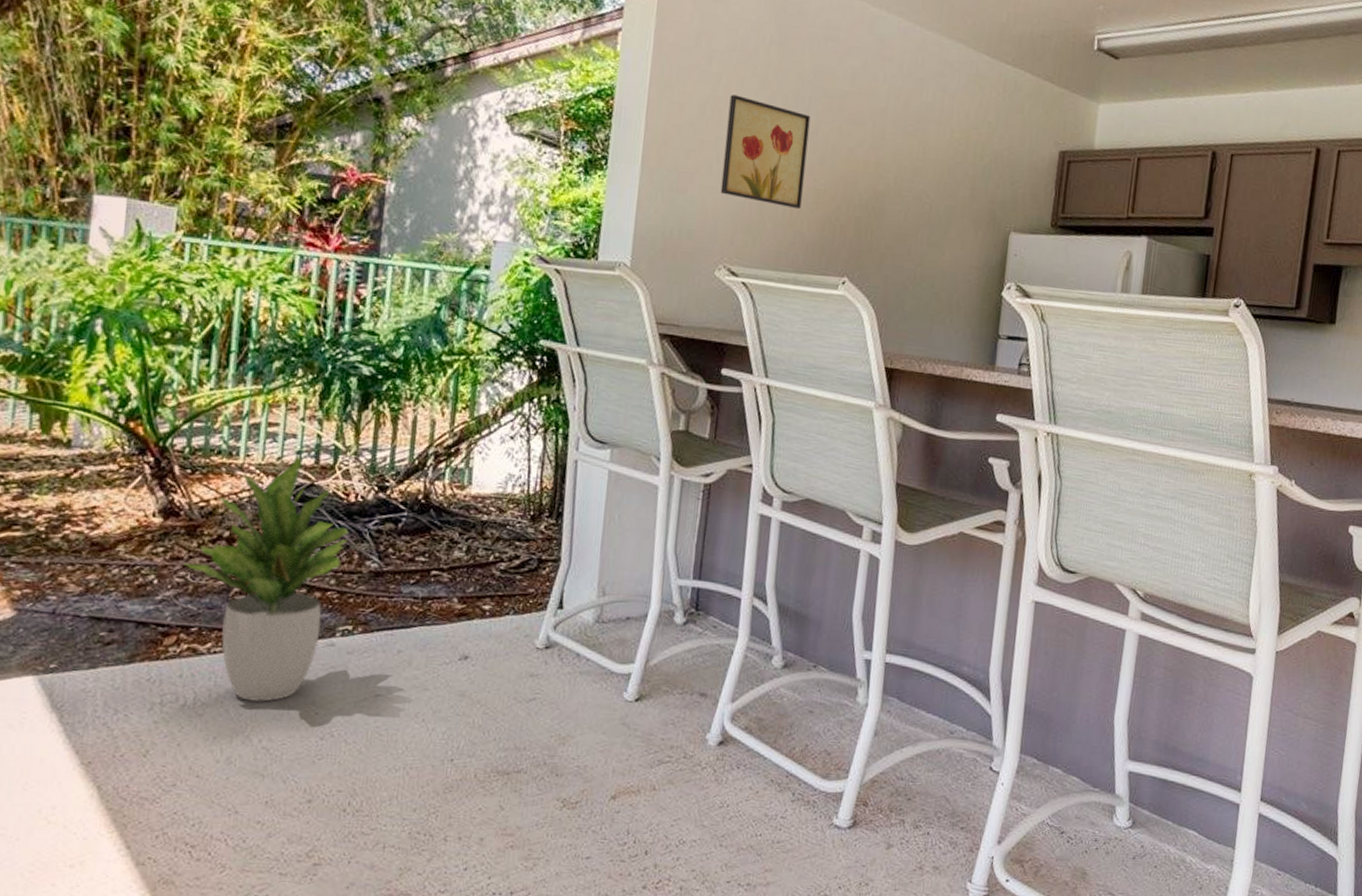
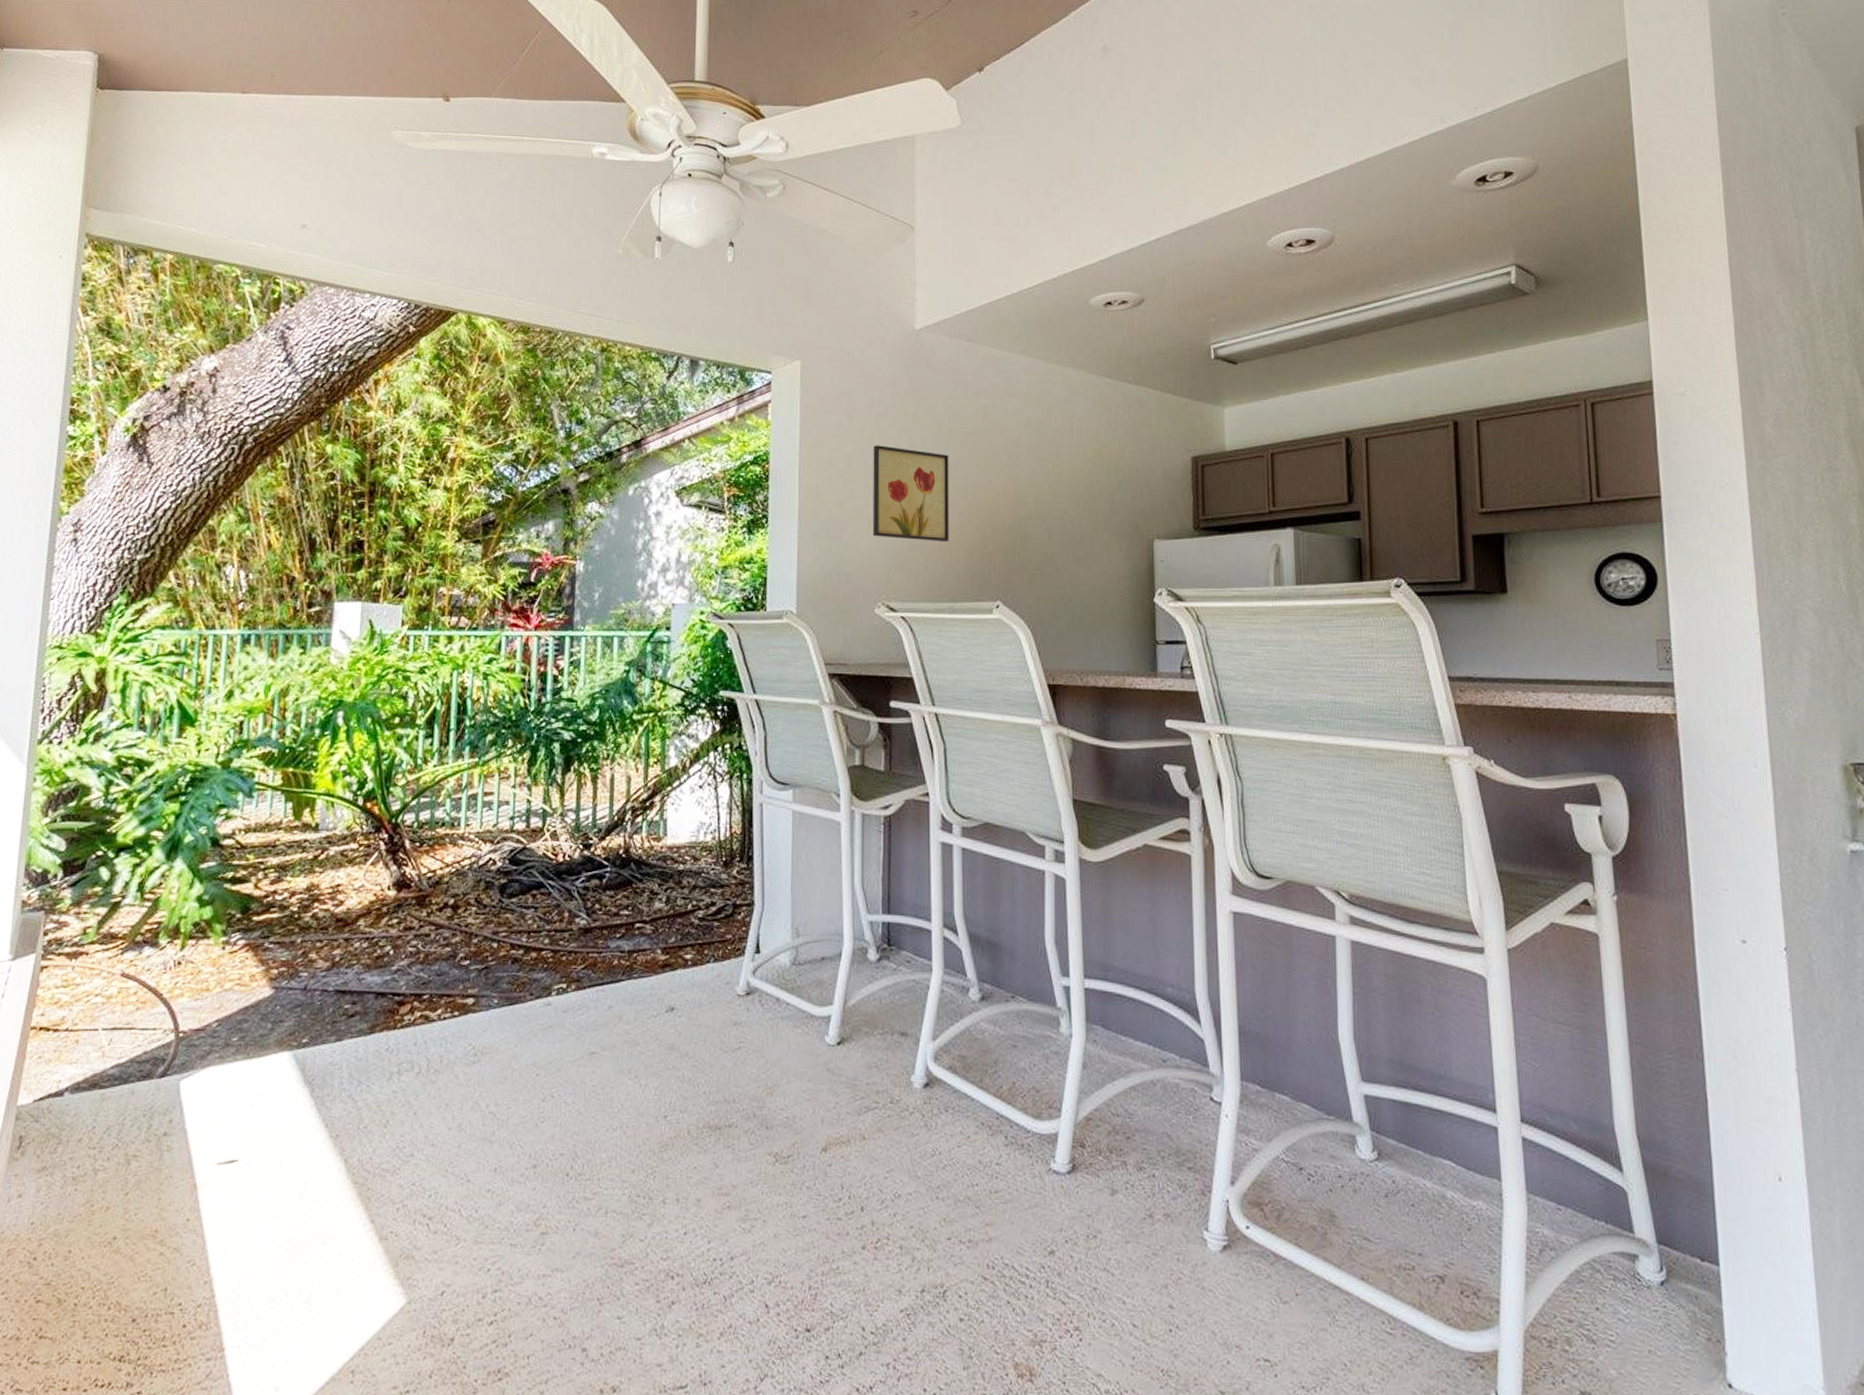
potted plant: present [182,456,349,703] -> none [413,822,559,1067]

